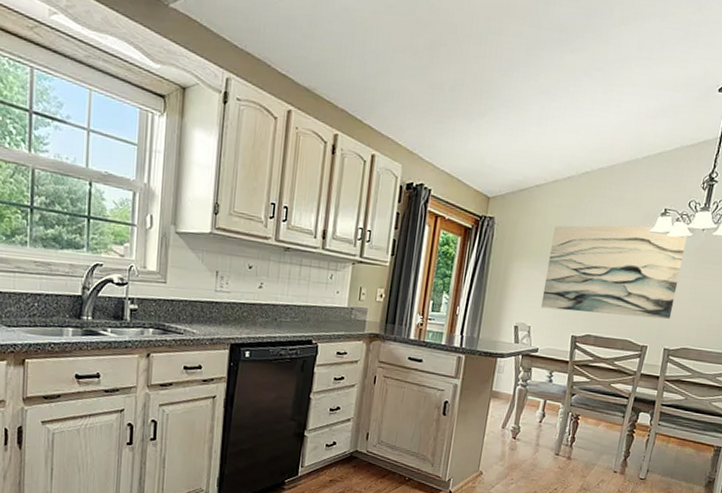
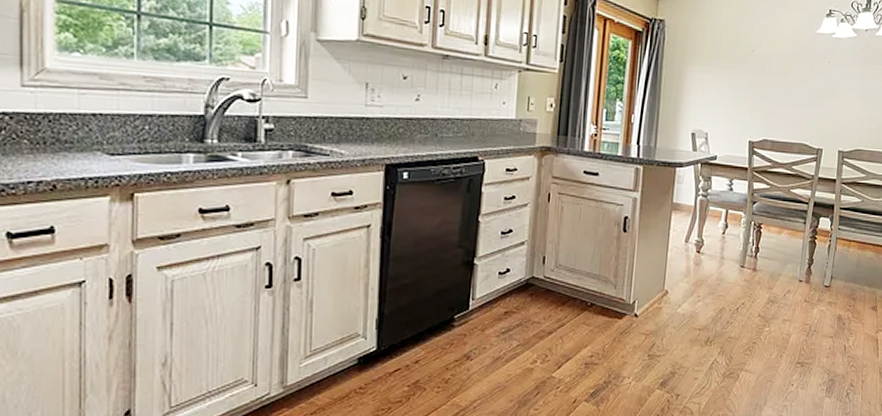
wall art: present [540,225,688,320] -> none [716,27,853,121]

